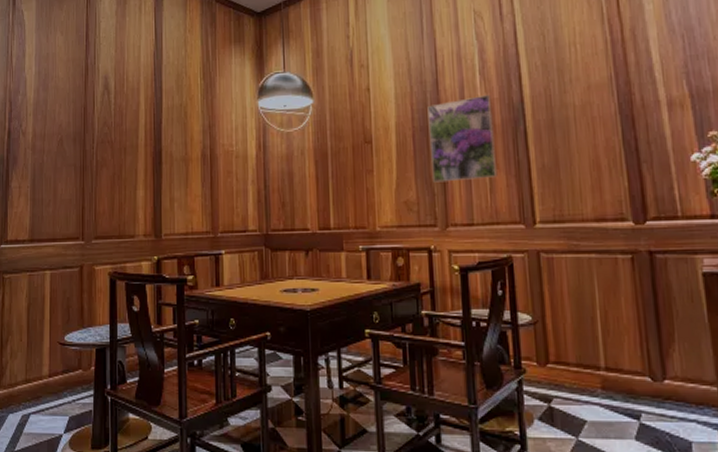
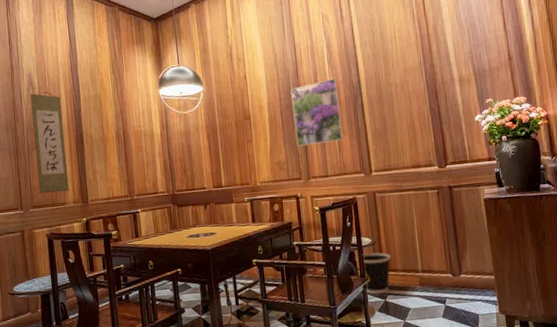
wall scroll: none [104,98,141,222] -> present [30,92,70,194]
wastebasket: none [507,336,560,395] -> present [355,252,391,294]

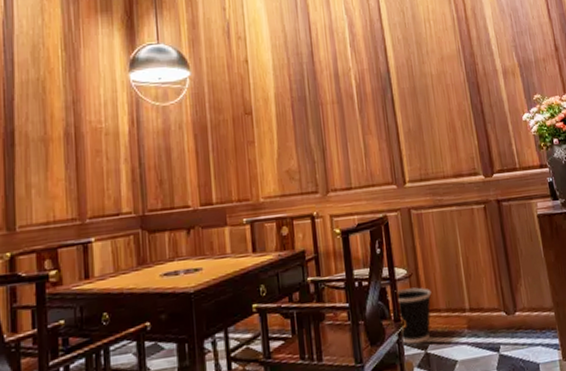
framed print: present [290,78,344,147] -> none [304,65,371,151]

